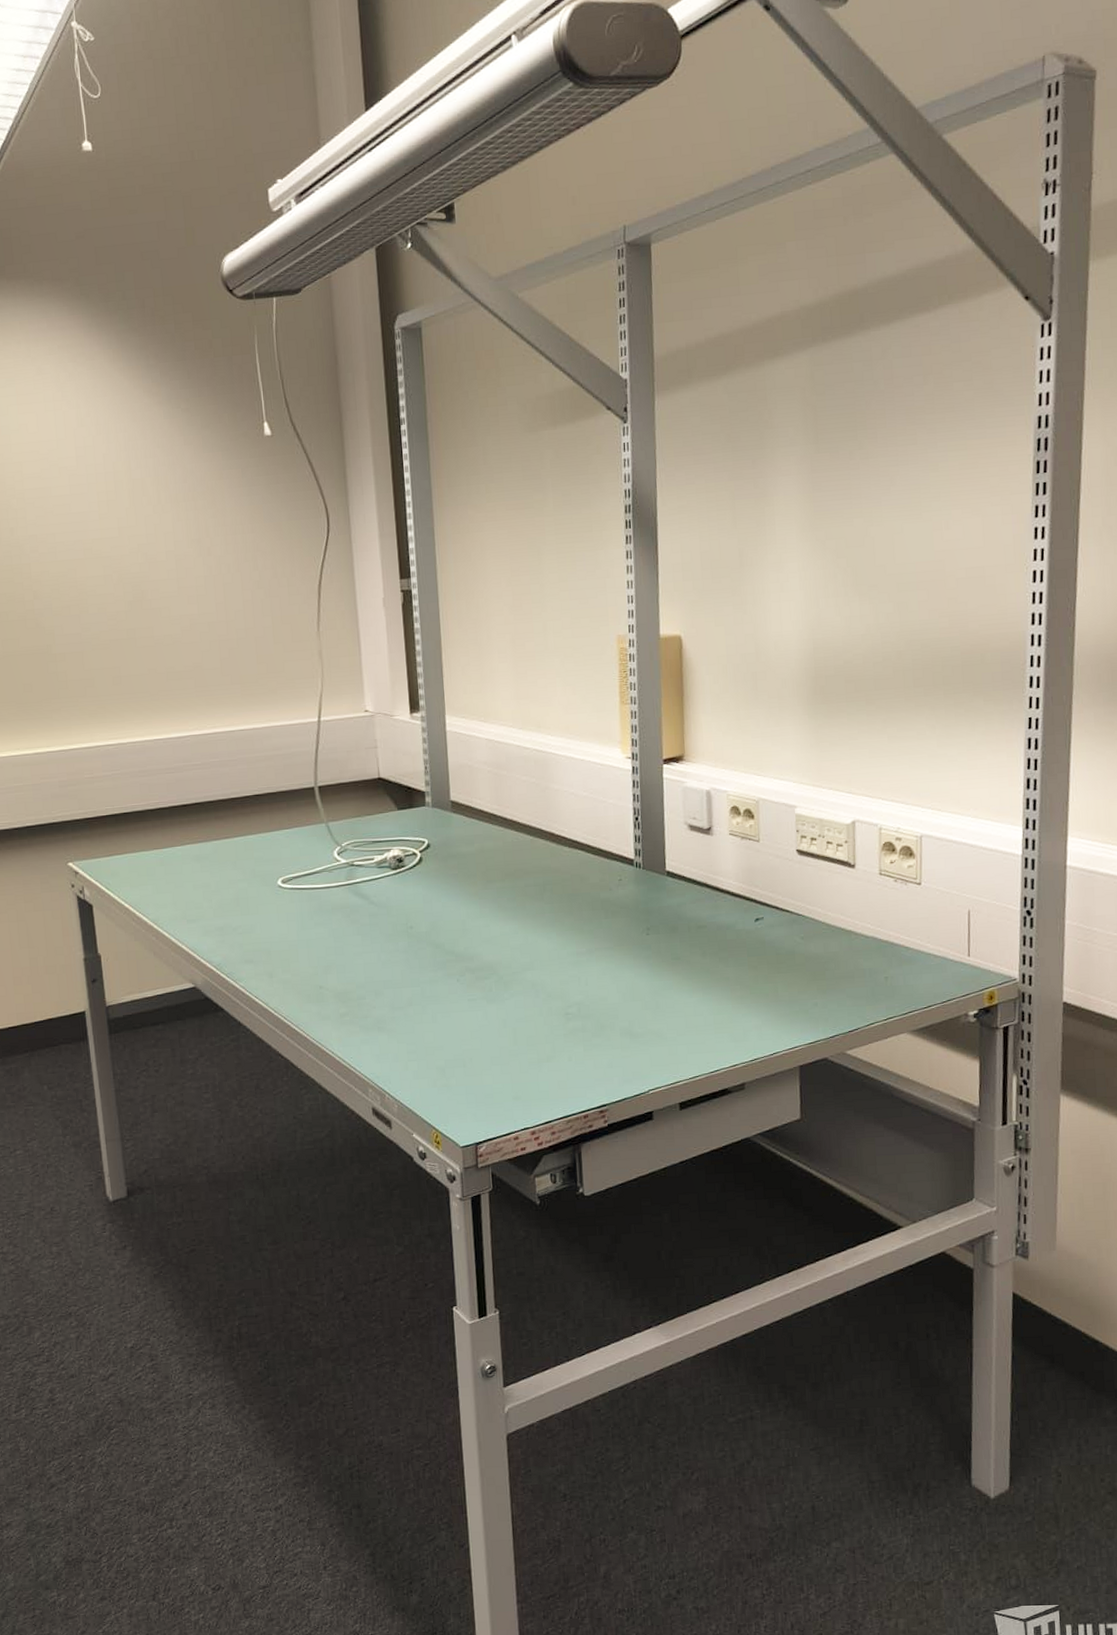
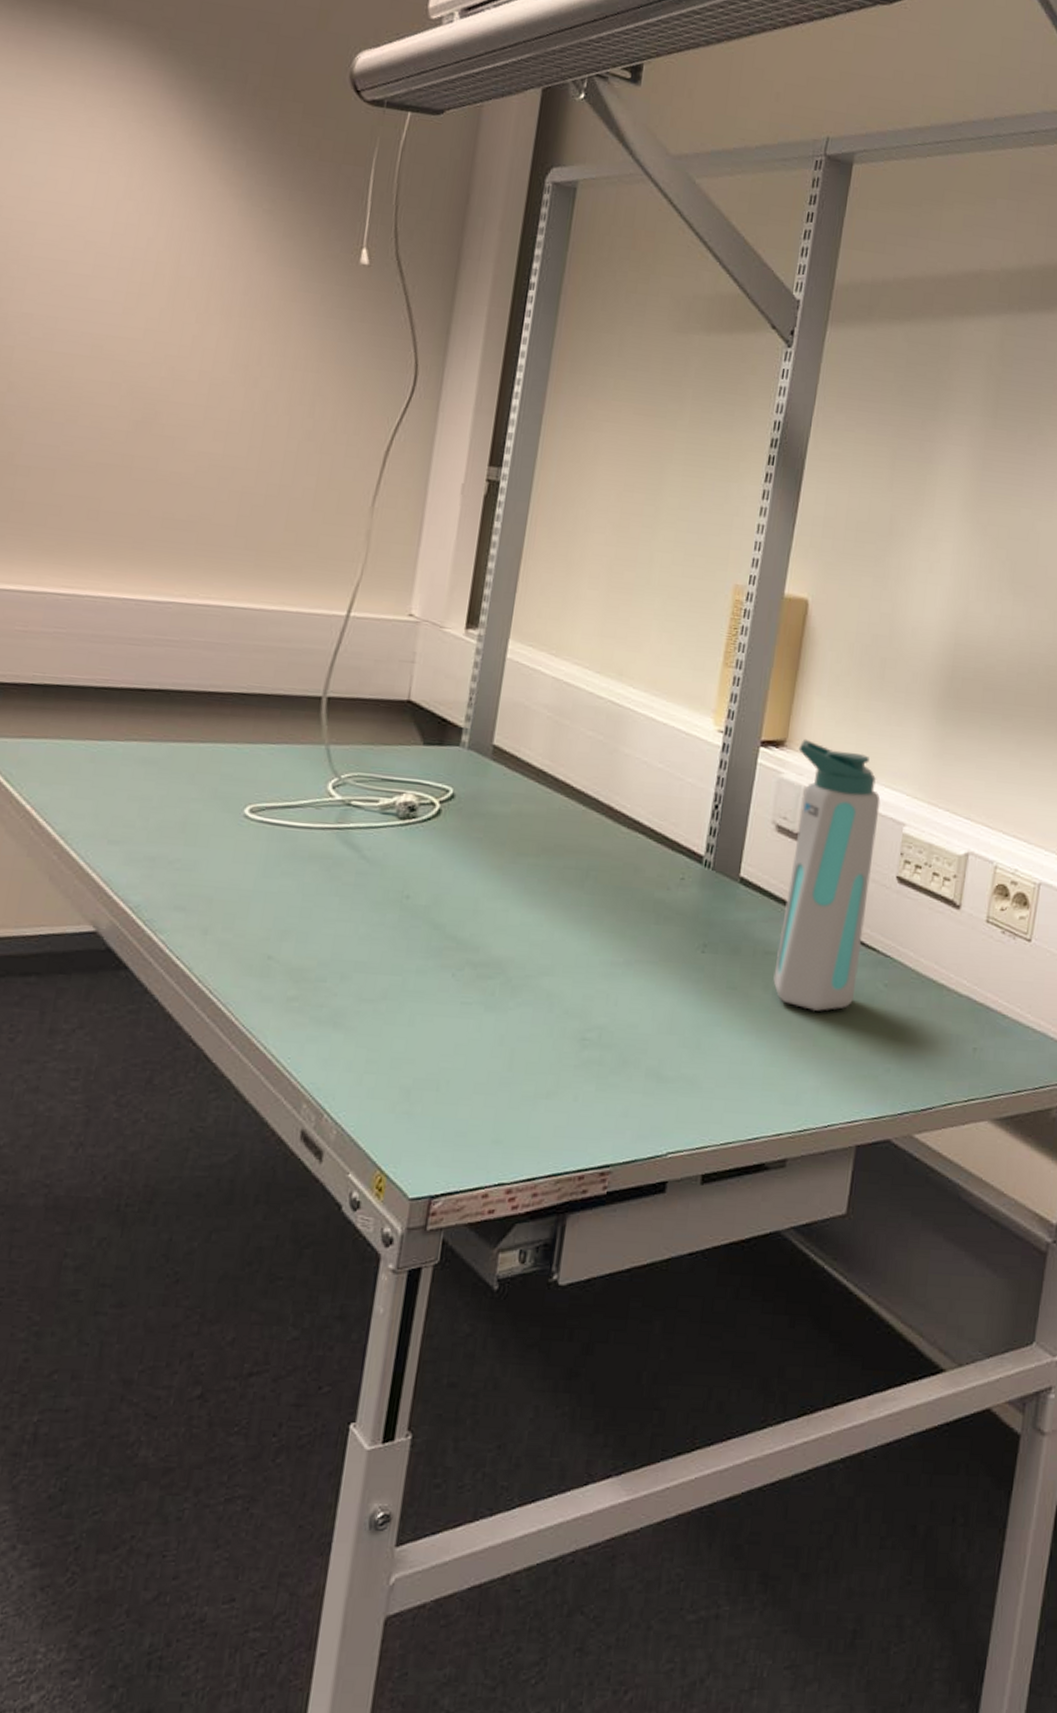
water bottle: none [695,751,778,967] -> present [773,738,881,1011]

